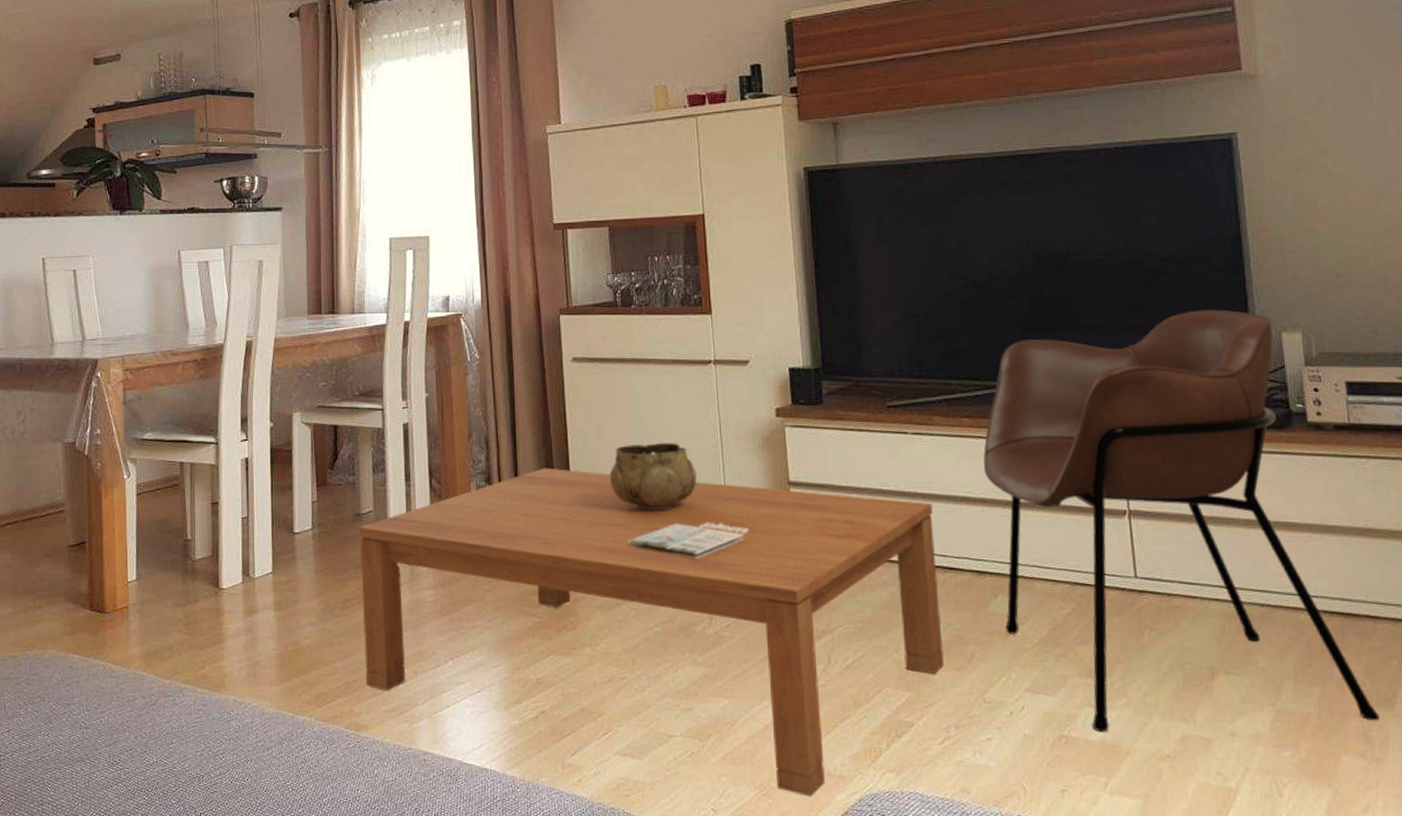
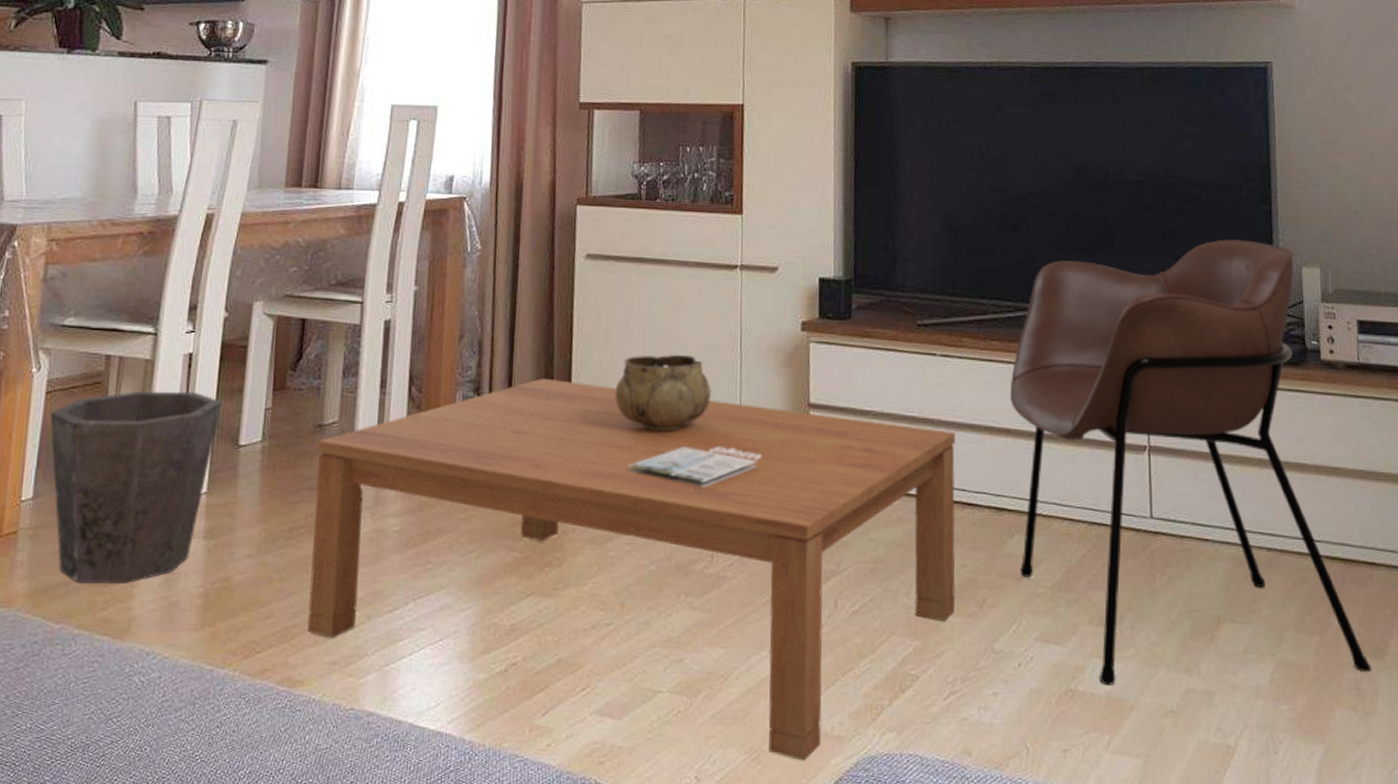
waste bin: none [142,489,277,647] -> present [50,391,222,583]

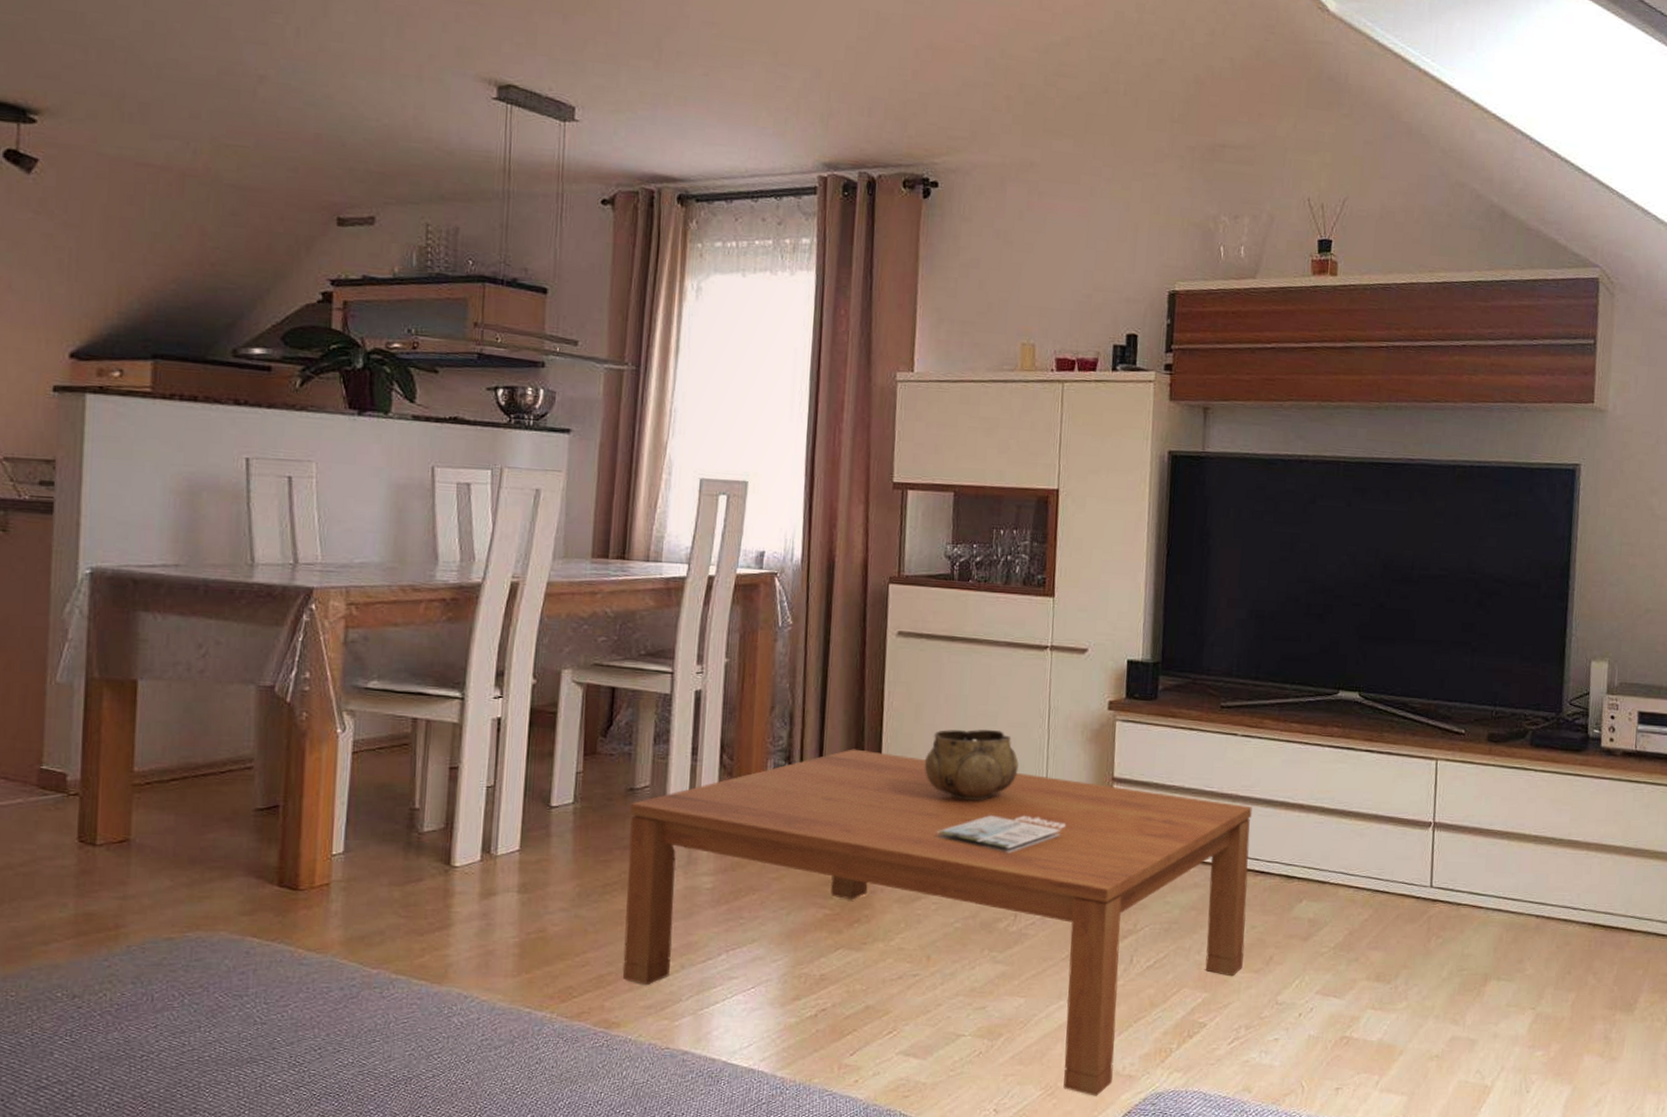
waste bin: present [50,391,222,583] -> none [357,753,533,933]
armchair: present [1010,238,1371,685] -> none [1305,633,1621,1033]

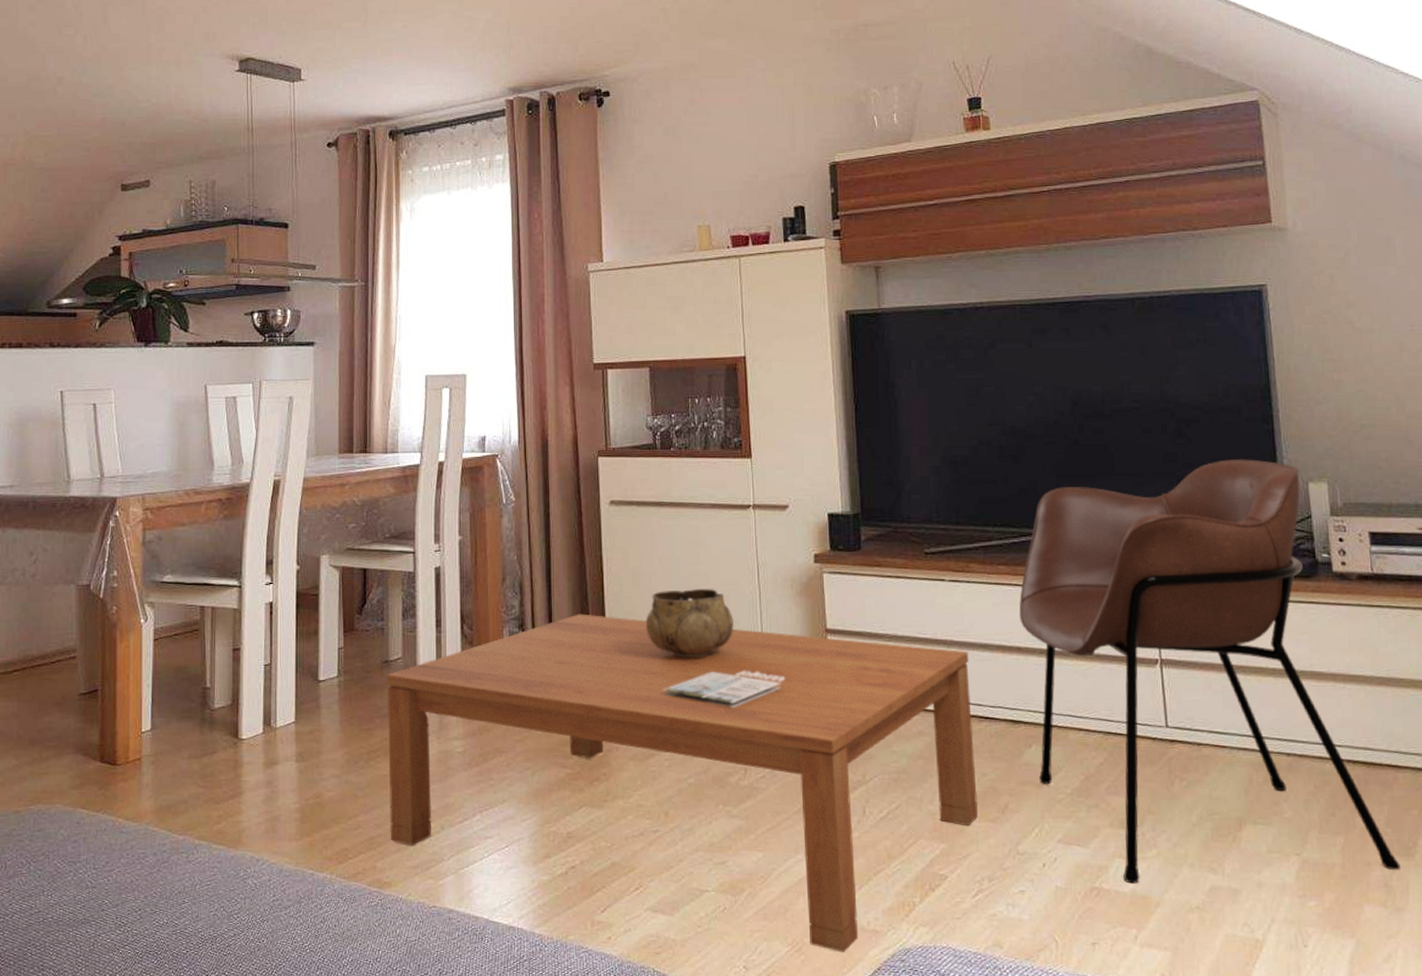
armchair: none [1305,633,1621,1033] -> present [1019,458,1400,884]

